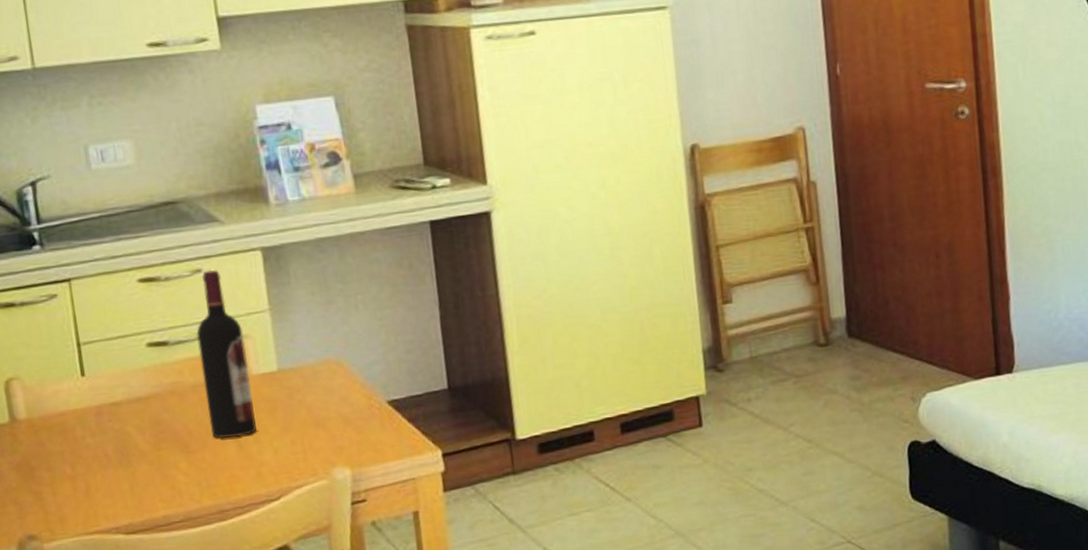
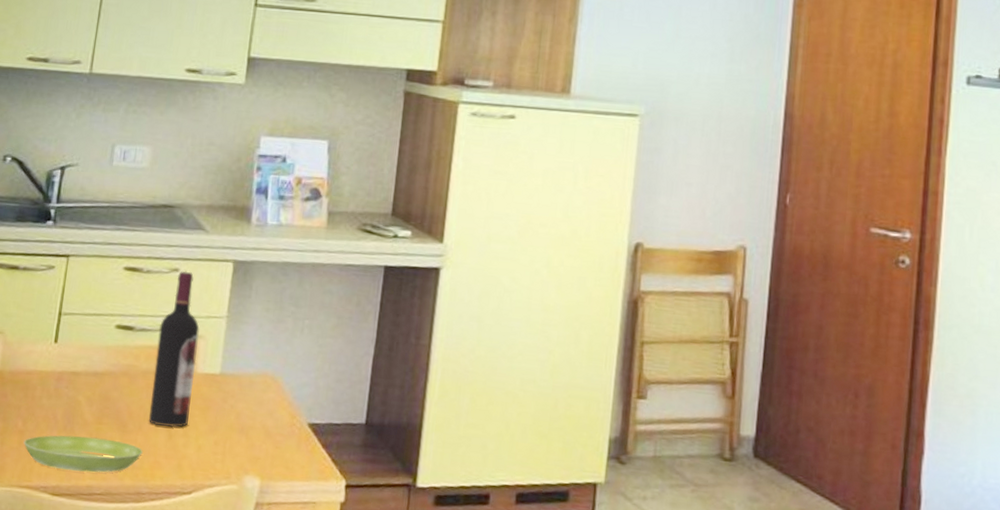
saucer: none [78,463,215,507] -> present [23,435,143,473]

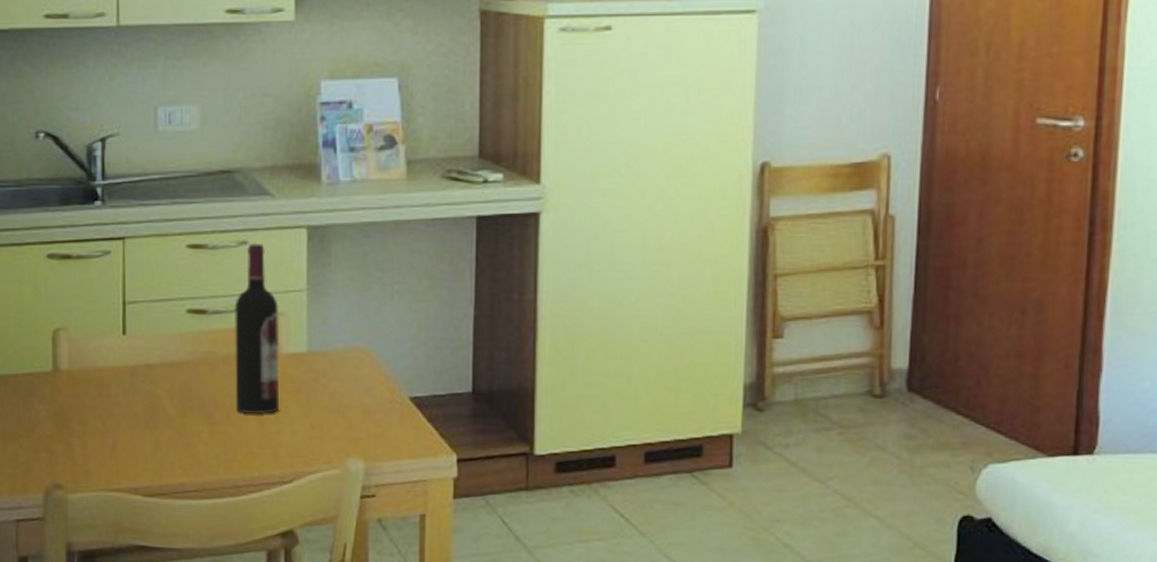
saucer: present [23,435,143,473] -> none [106,432,234,469]

